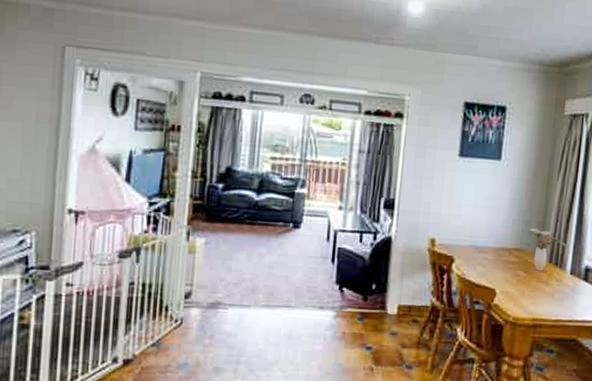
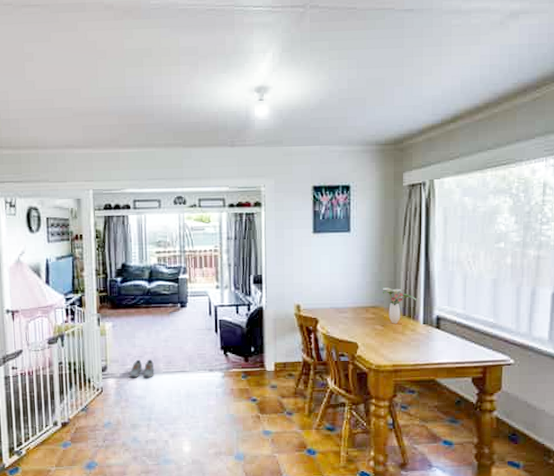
shoe: none [219,287,252,310] -> present [129,359,154,377]

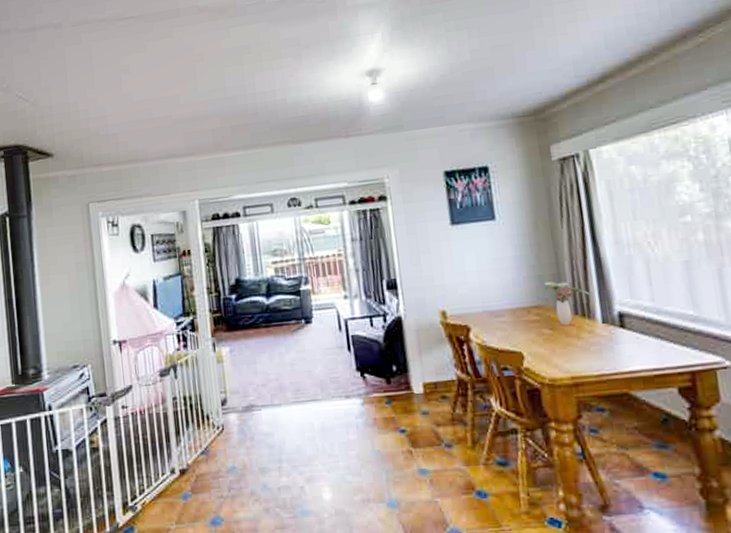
shoe: present [129,359,154,377] -> none [252,387,281,411]

